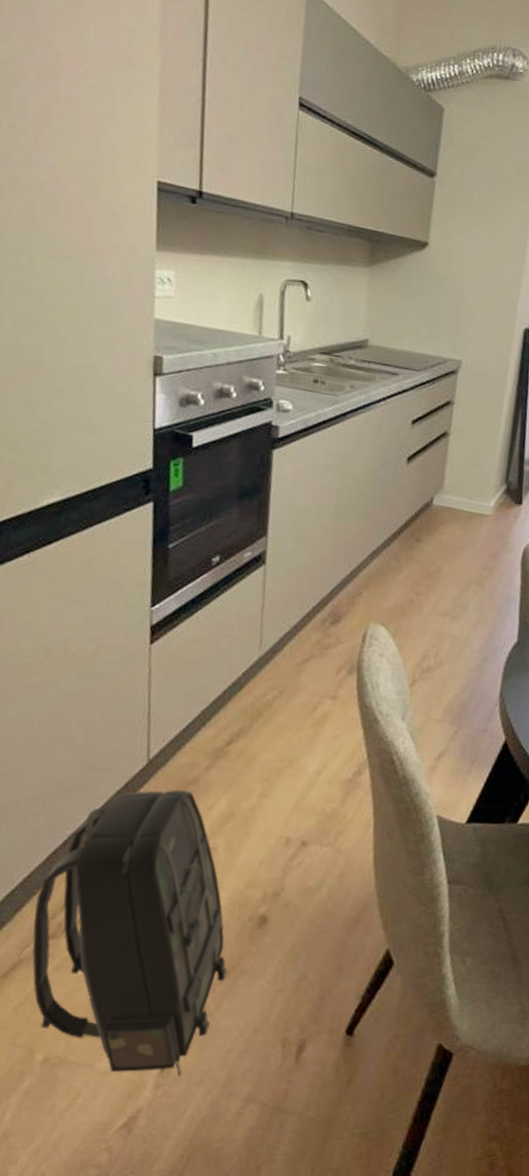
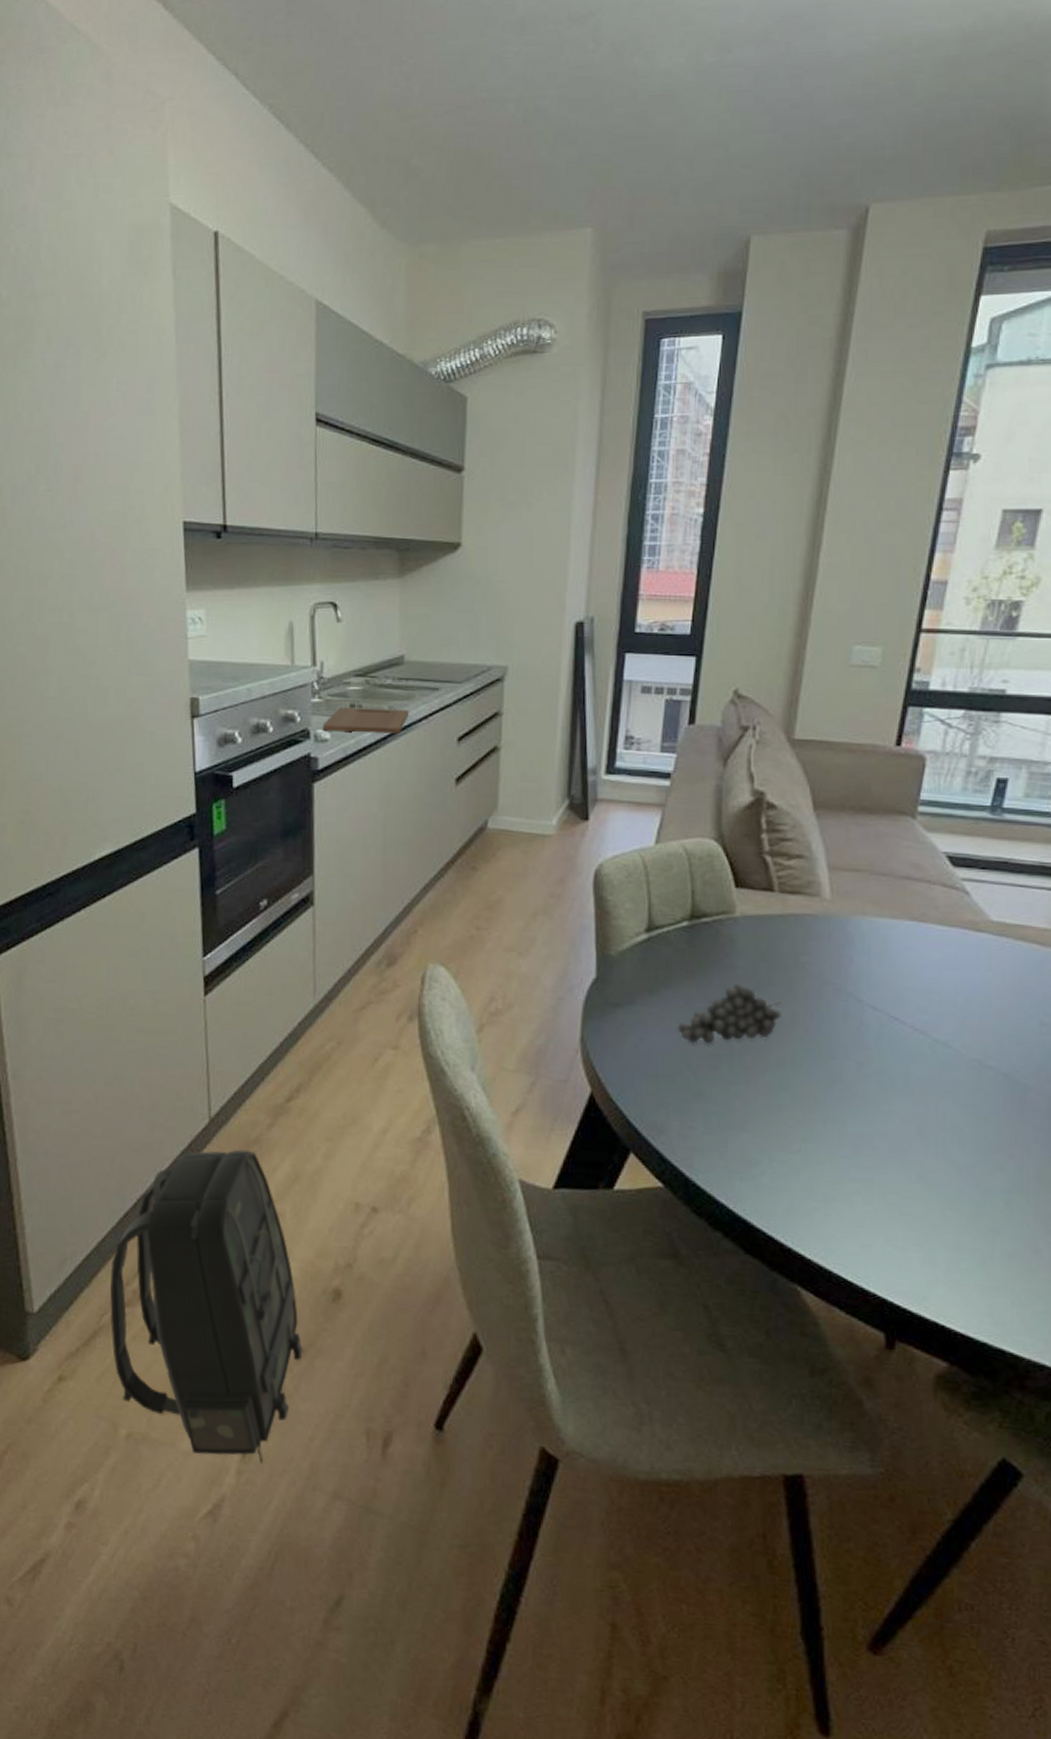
cutting board: none [286,381,369,412] -> present [323,708,409,734]

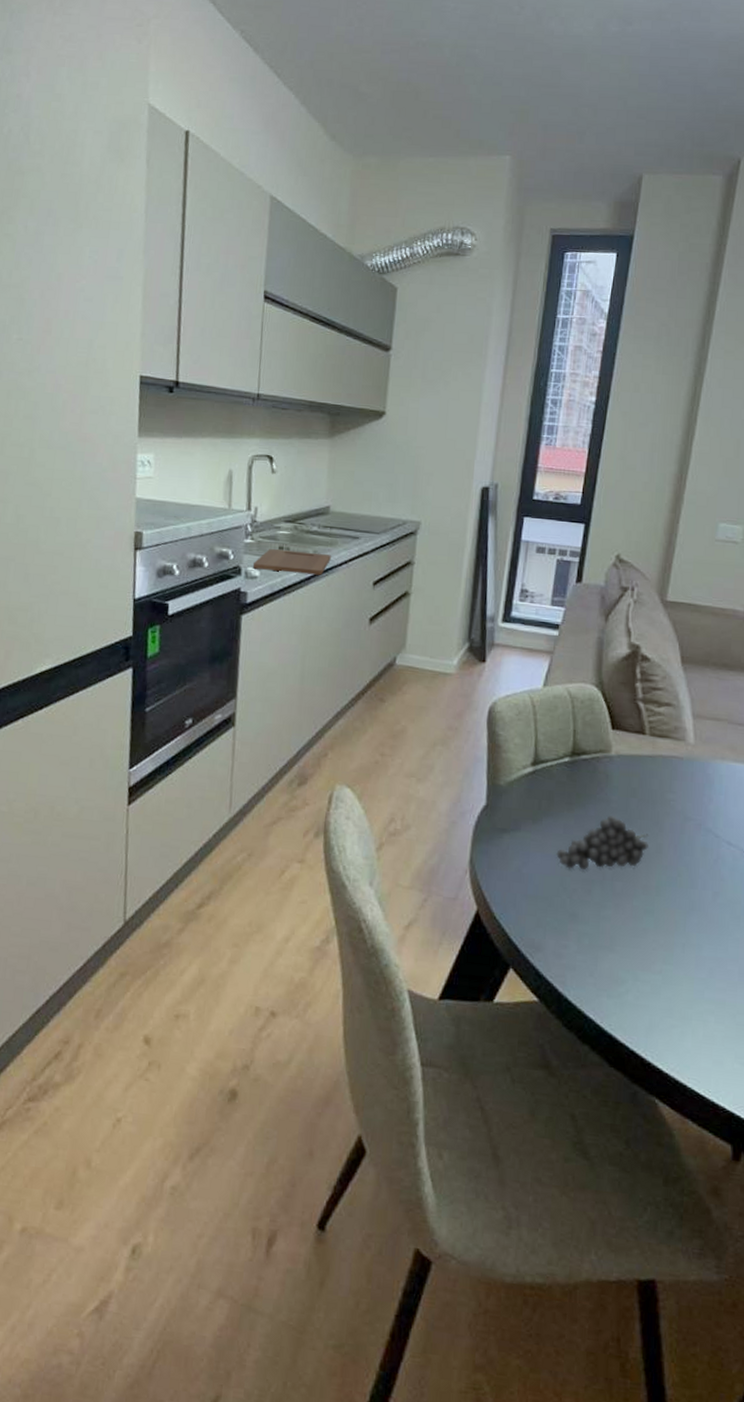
backpack: present [109,1149,303,1463] -> none [14,952,197,1260]

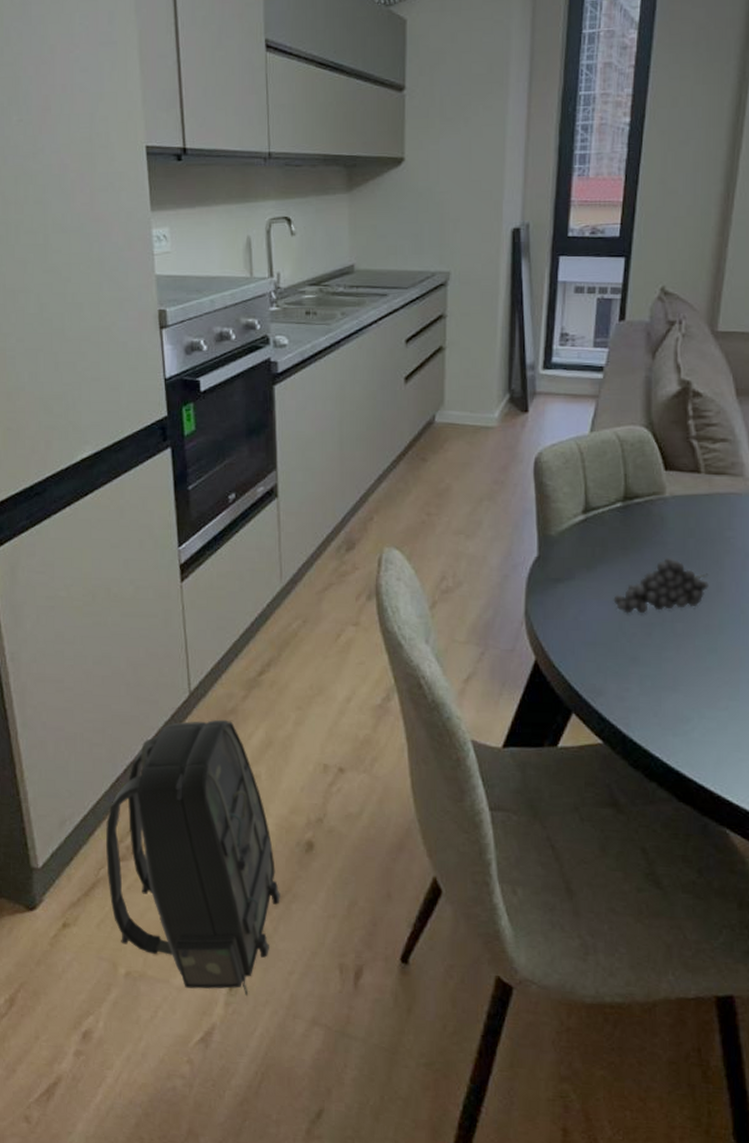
backpack: none [14,952,197,1260] -> present [105,719,280,995]
cutting board: present [253,549,331,575] -> none [281,314,360,338]

